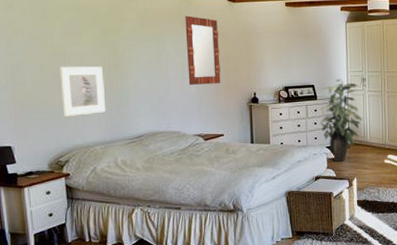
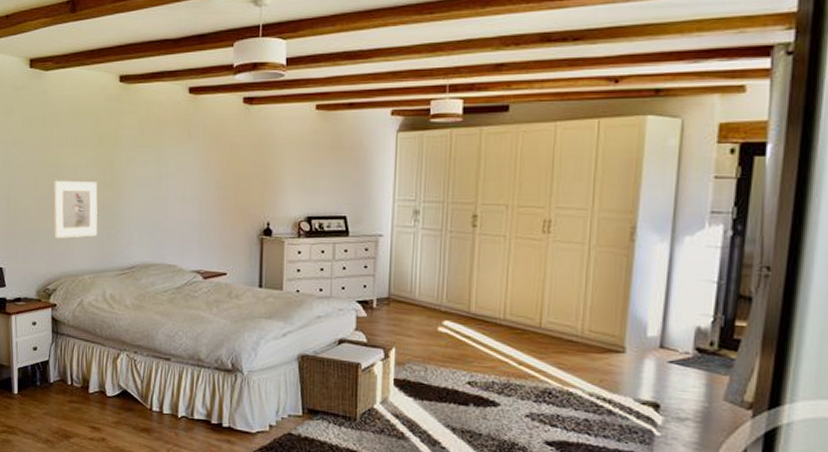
home mirror: present [185,16,221,85] -> none [190,122,229,209]
indoor plant: present [319,79,362,162] -> none [350,209,411,323]

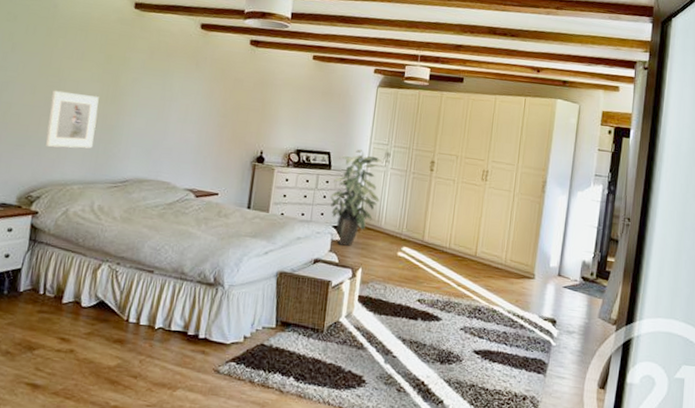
indoor plant: none [350,209,411,323] -> present [329,149,383,246]

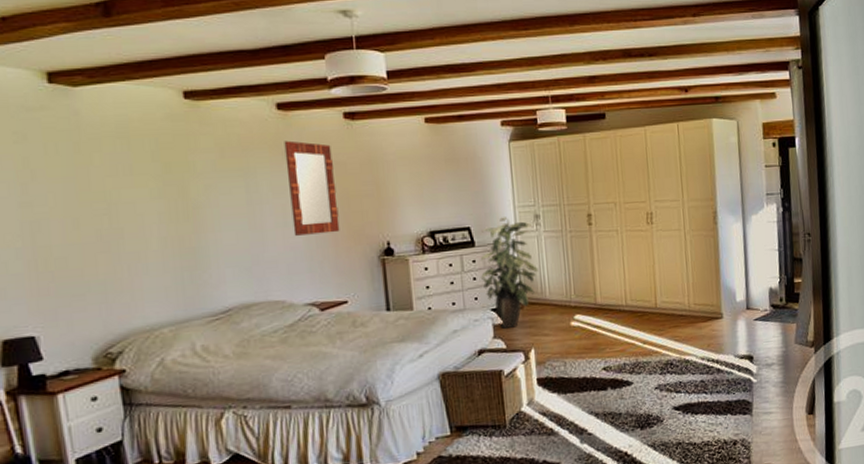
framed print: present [45,90,99,149] -> none [103,216,176,289]
home mirror: none [189,54,235,136] -> present [284,140,340,236]

